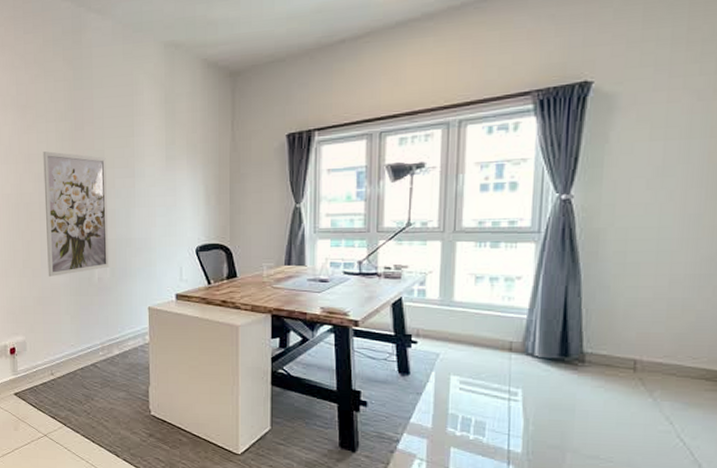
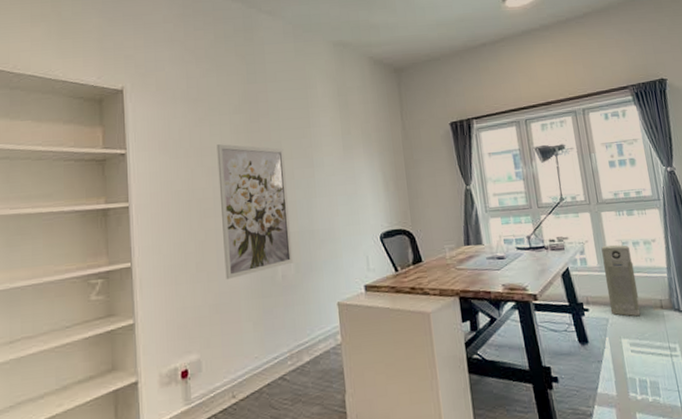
air purifier: none [444,278,485,356] -> present [601,245,641,317]

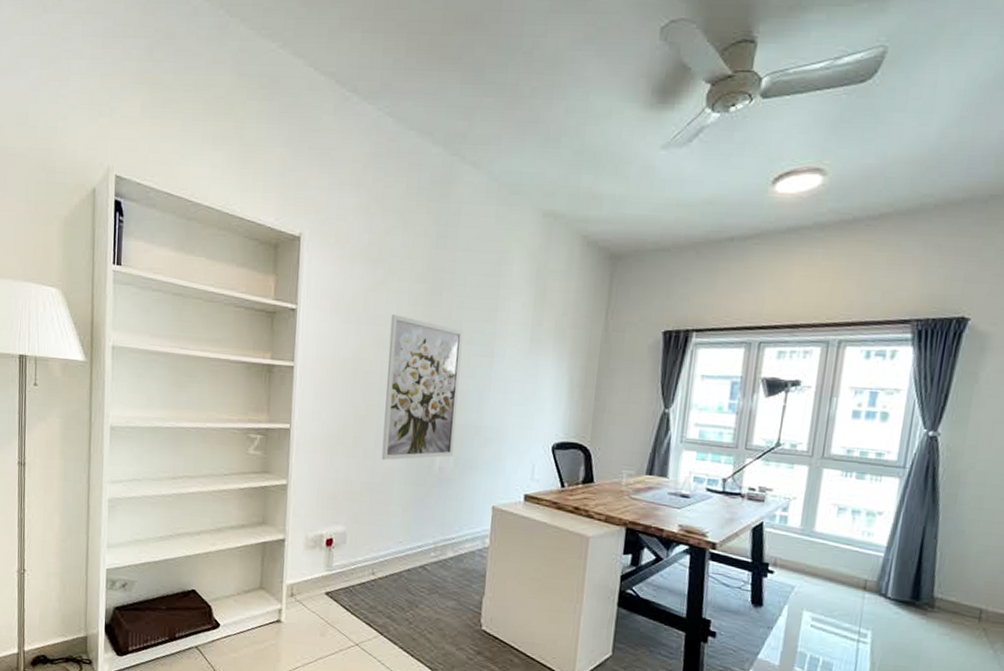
air purifier: present [601,245,641,317] -> none [799,507,846,592]

